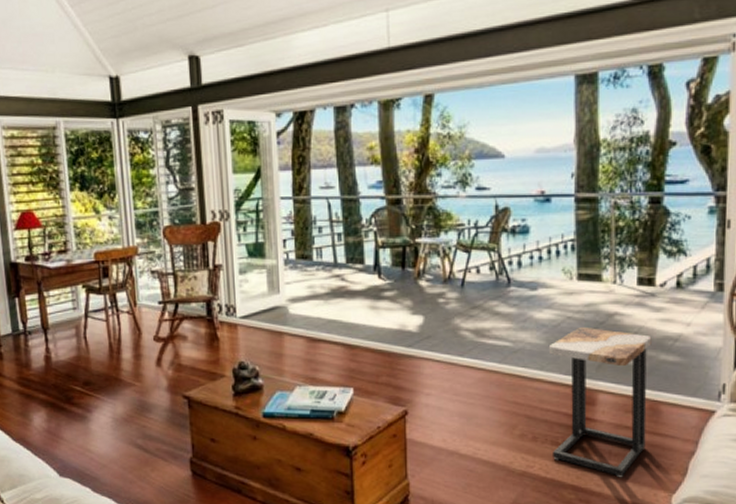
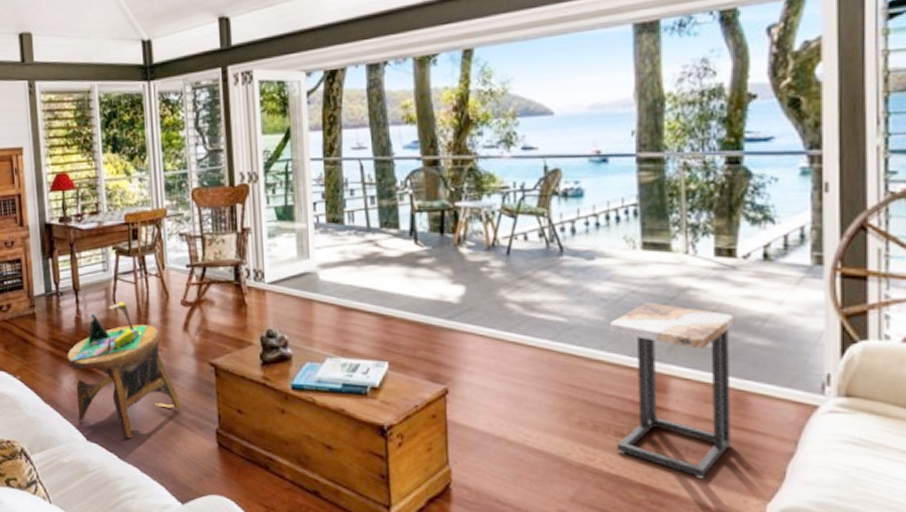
side table: none [37,339,156,471] -> present [67,302,182,438]

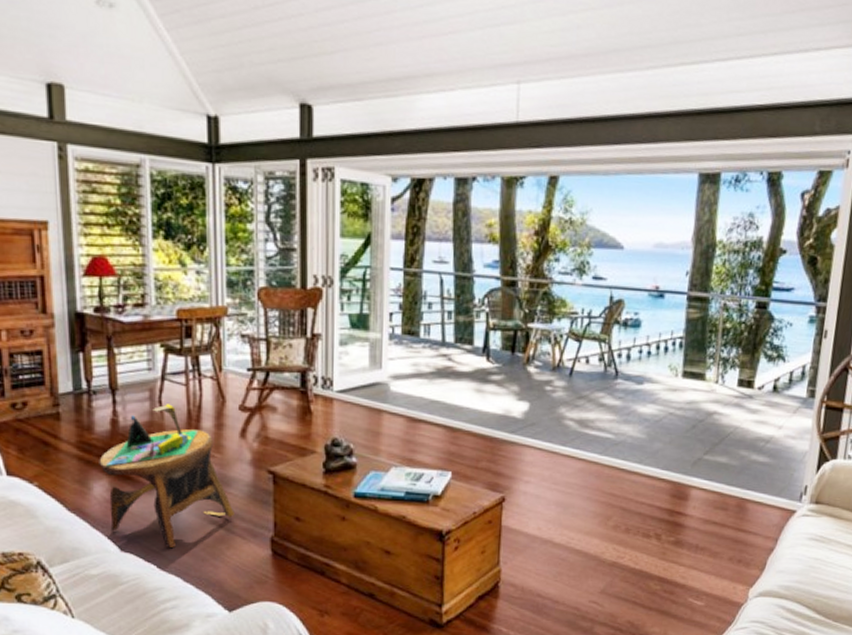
side table: present [609,302,735,478] -> none [643,423,746,570]

